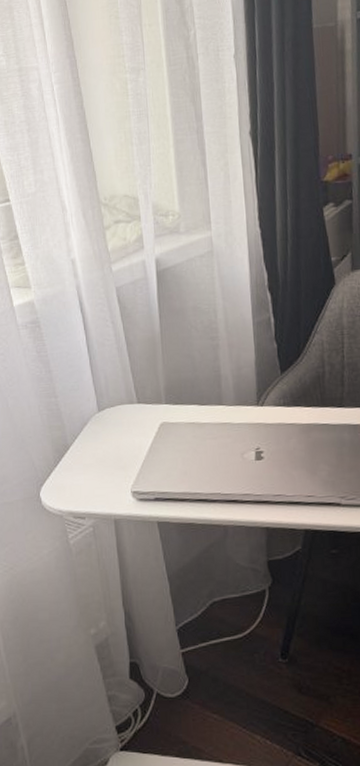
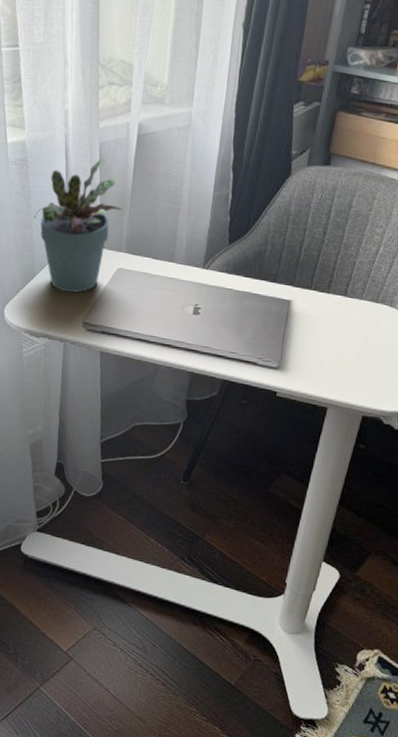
potted plant: none [56,304,154,461] -> present [34,158,122,293]

